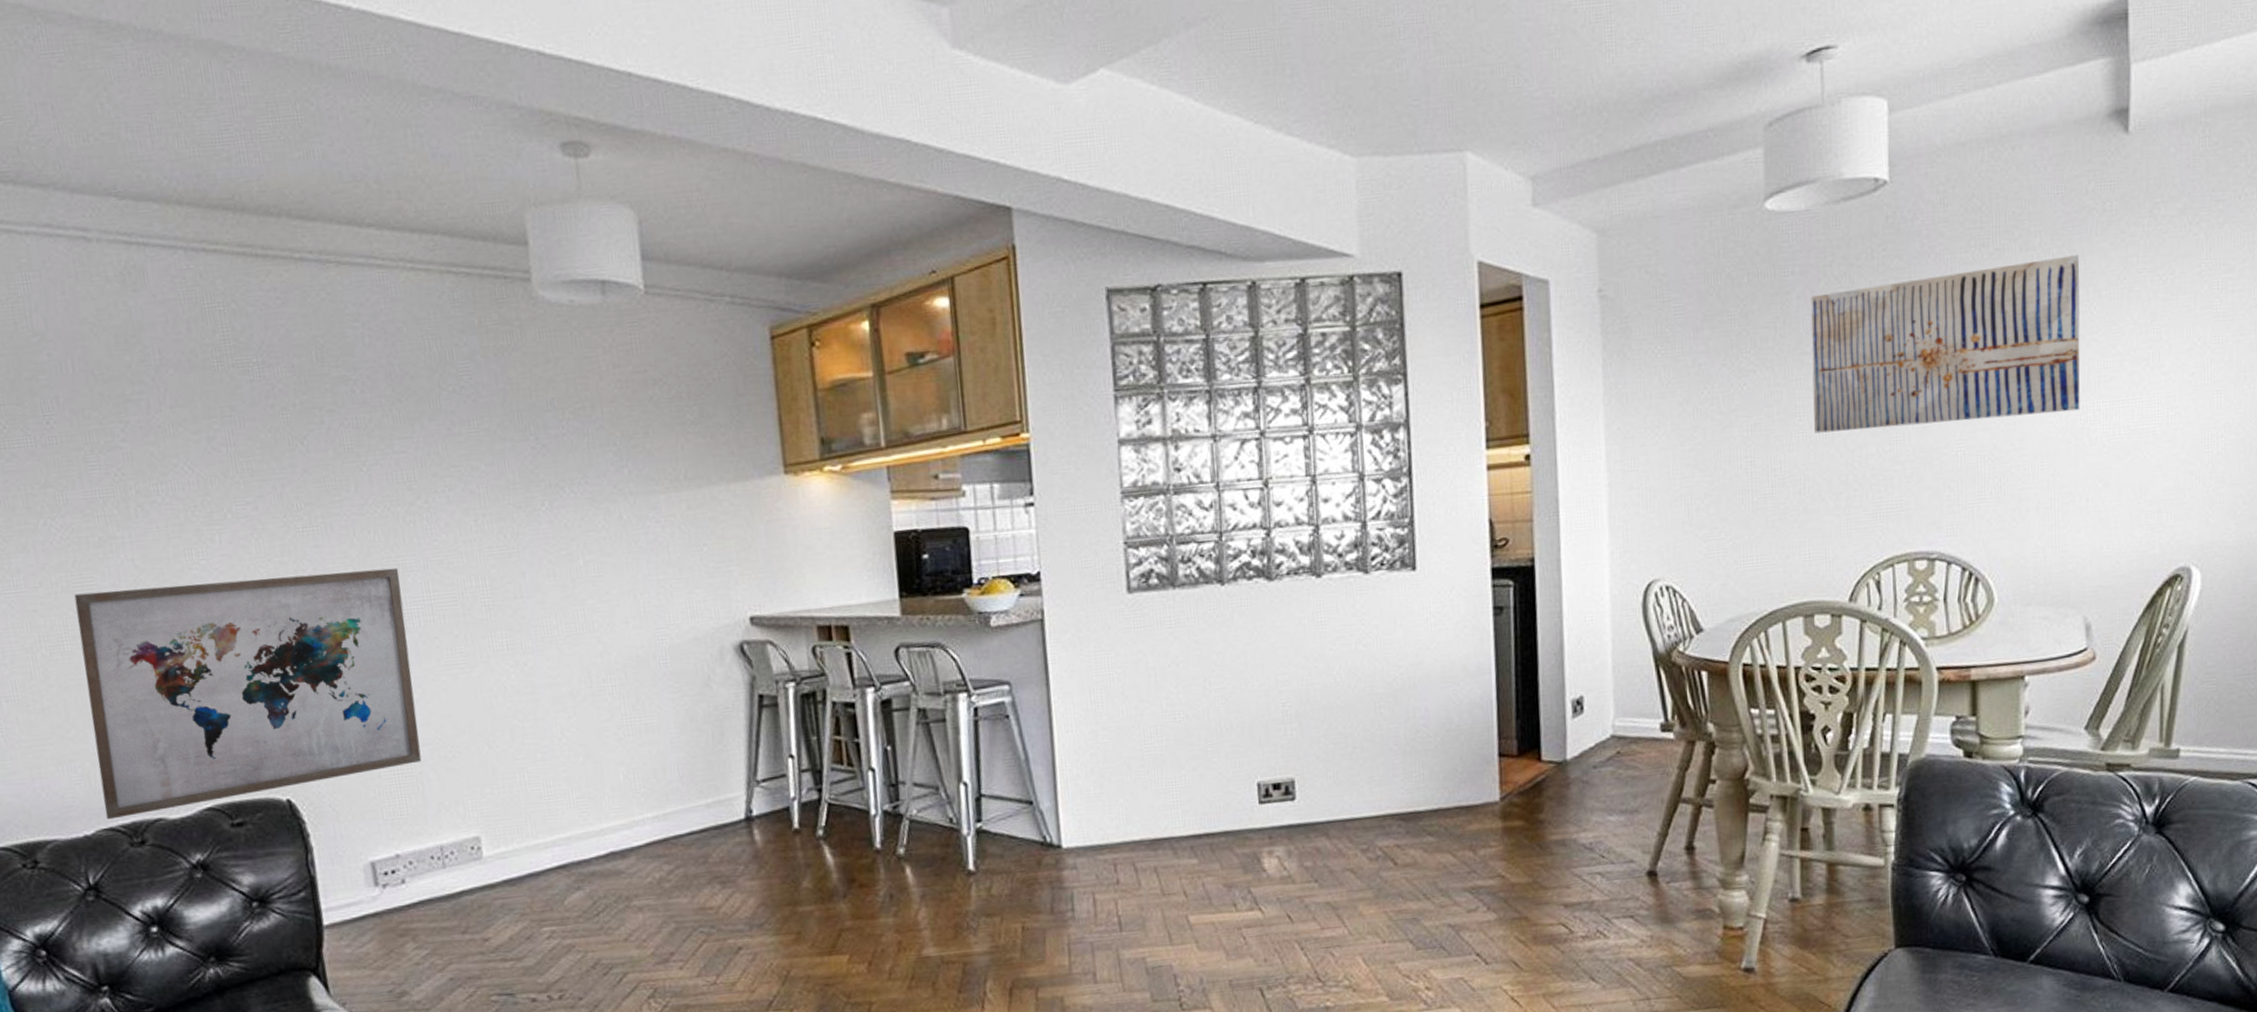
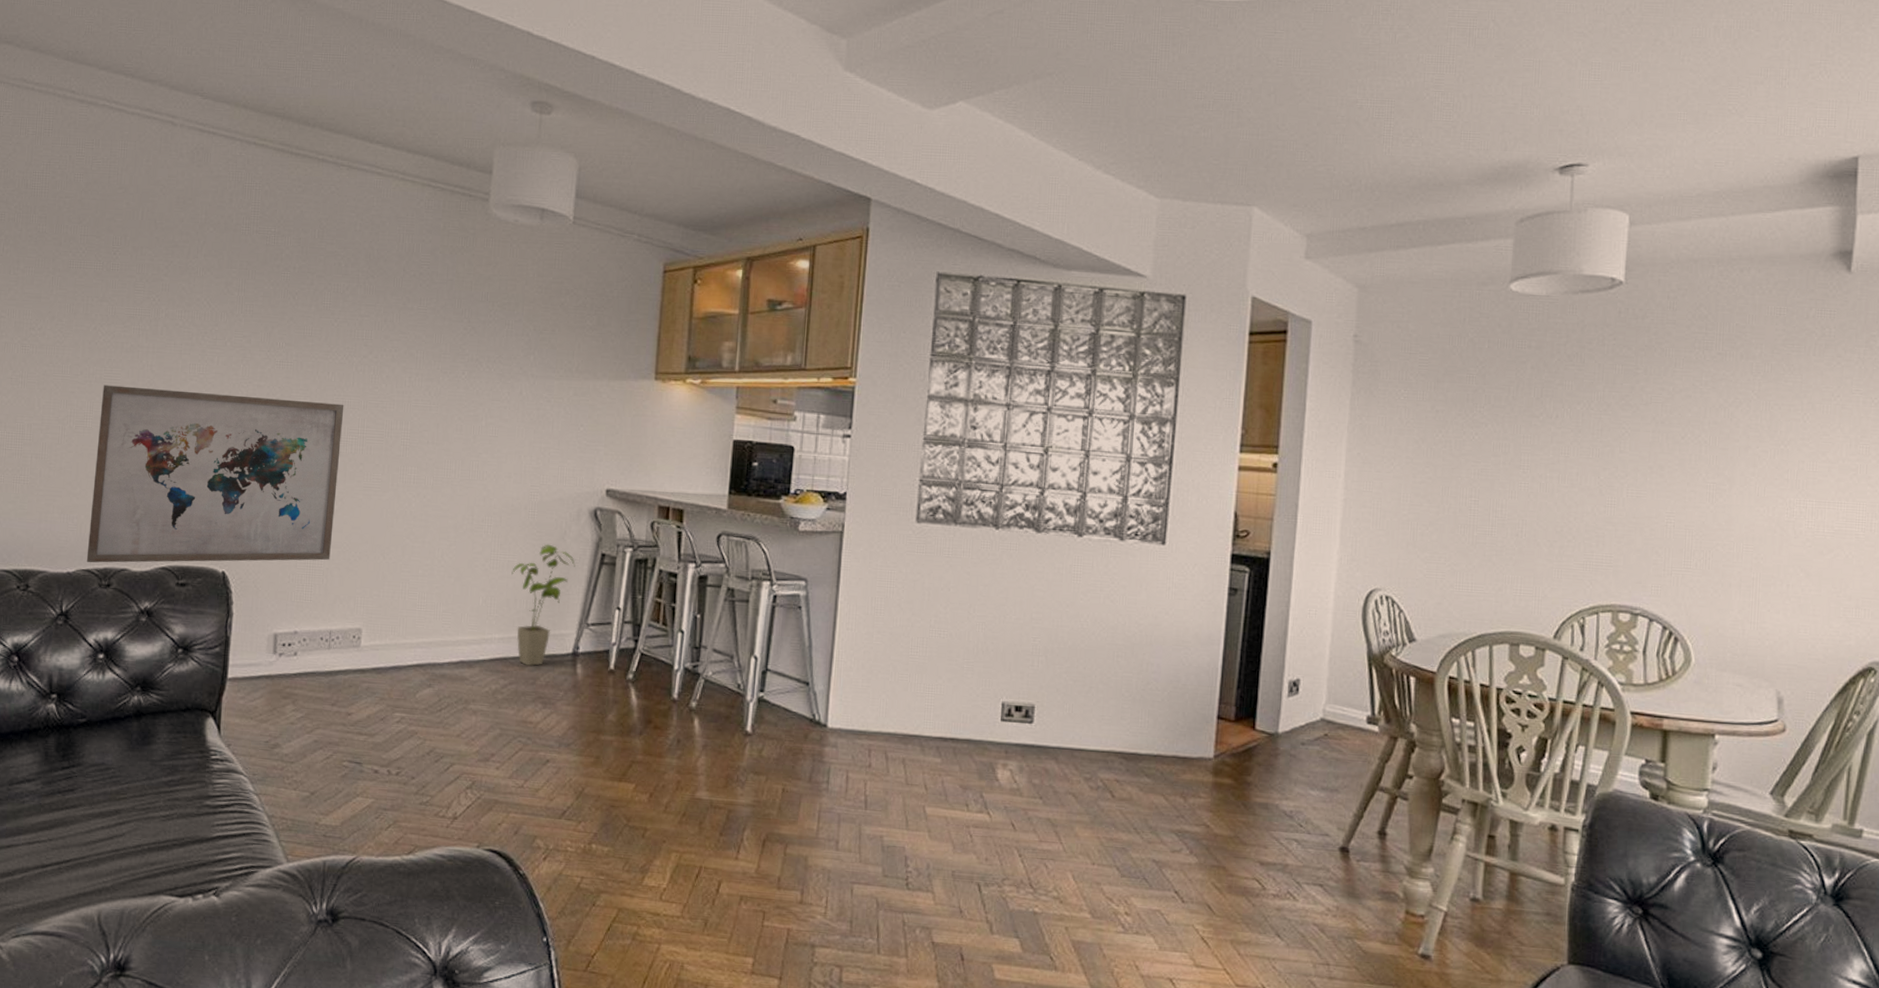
house plant: none [652,695,729,844] -> present [511,544,575,667]
wall art: present [1811,255,2080,433] -> none [1536,368,1797,505]

